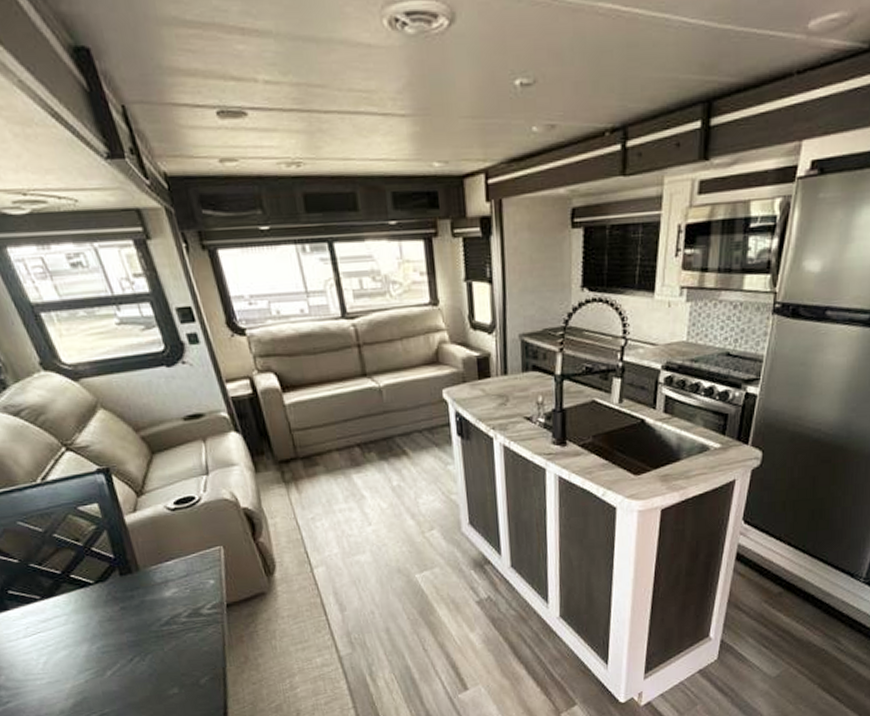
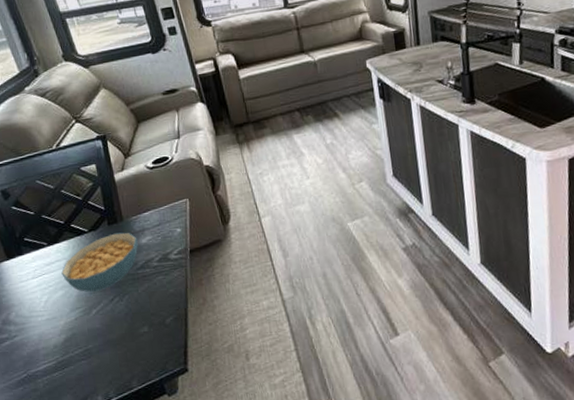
cereal bowl: none [62,584,161,652] -> present [61,232,138,292]

